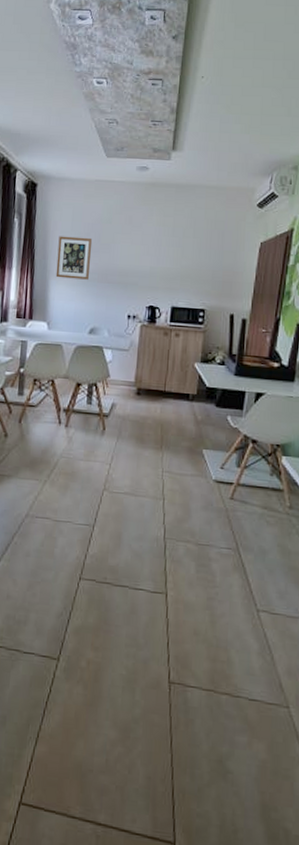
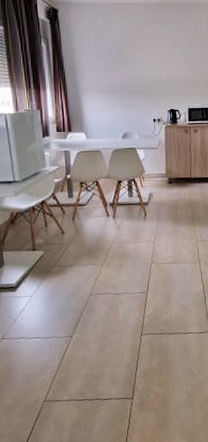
wall art: present [55,236,93,280] -> none [85,55,117,93]

